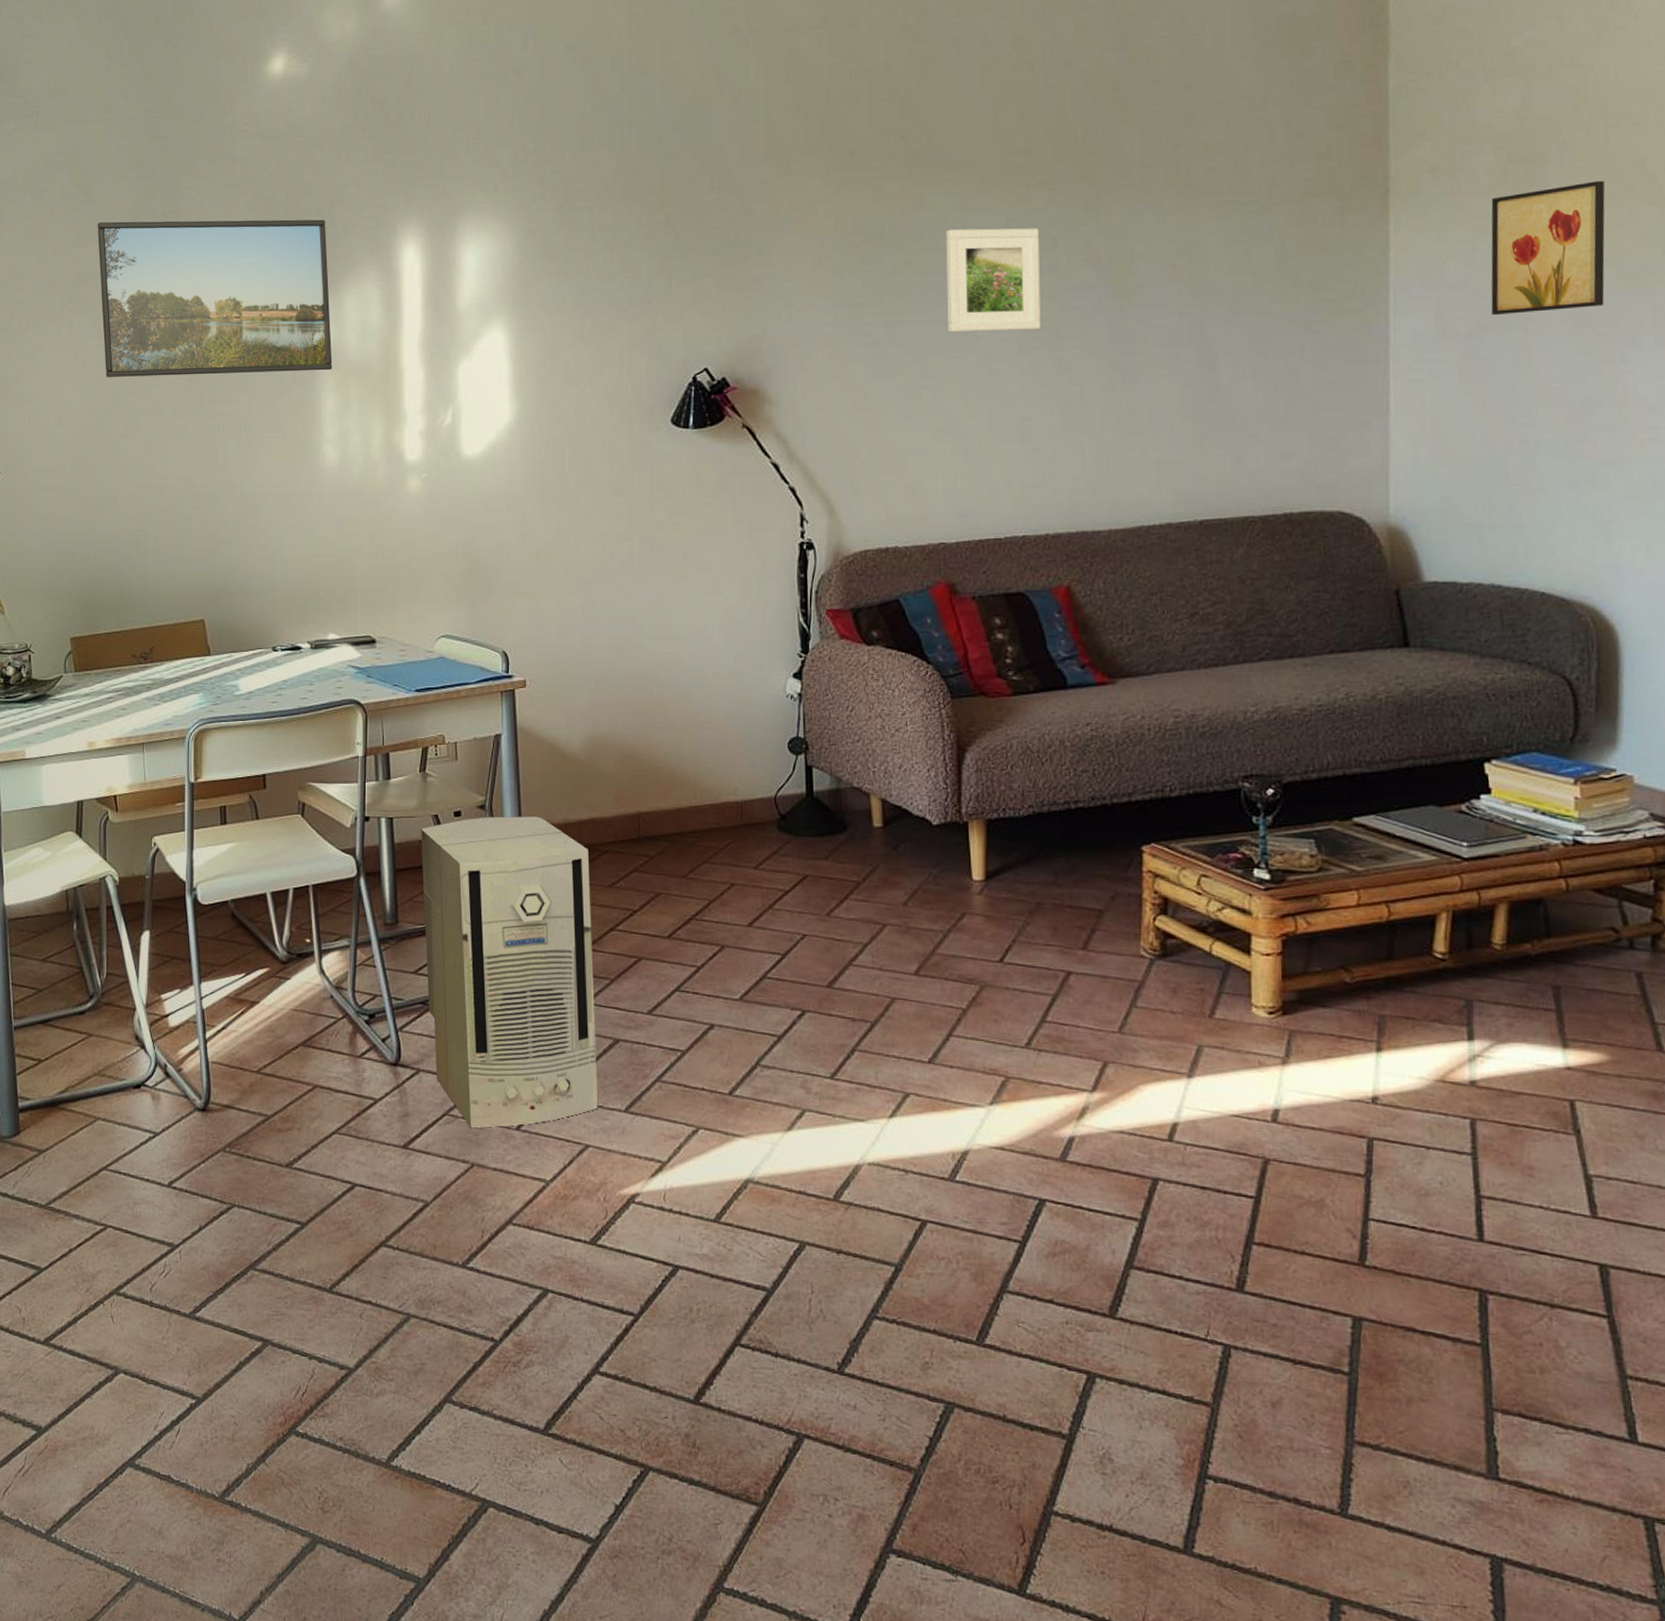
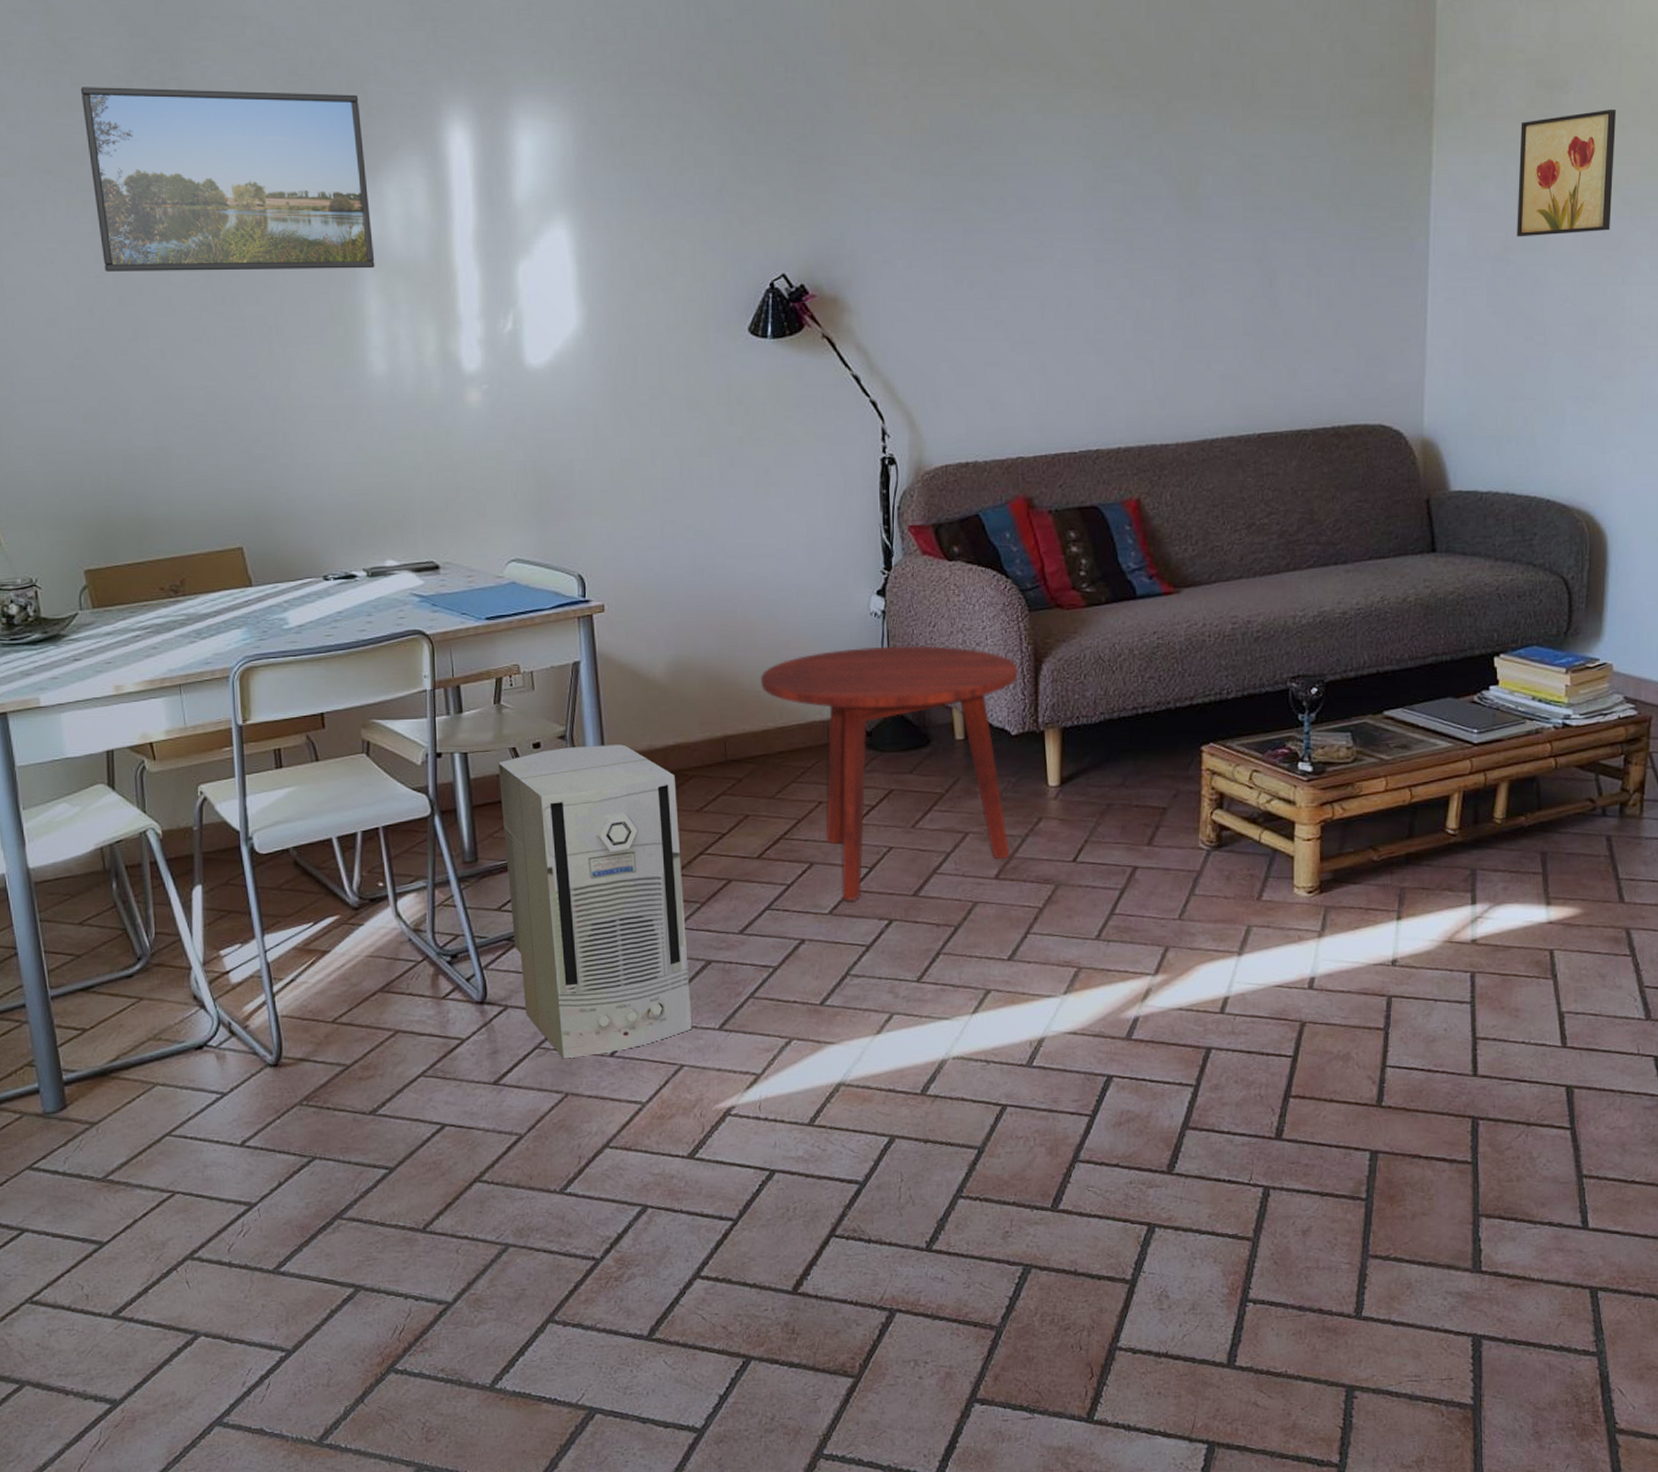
side table: none [676,729,940,987] -> present [761,645,1018,900]
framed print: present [946,228,1041,332] -> none [1024,133,1115,241]

